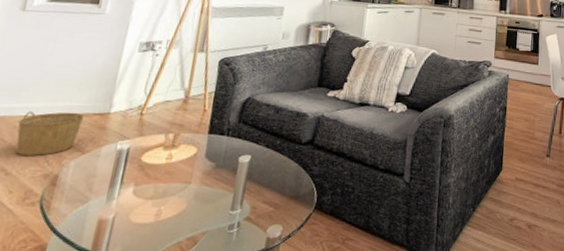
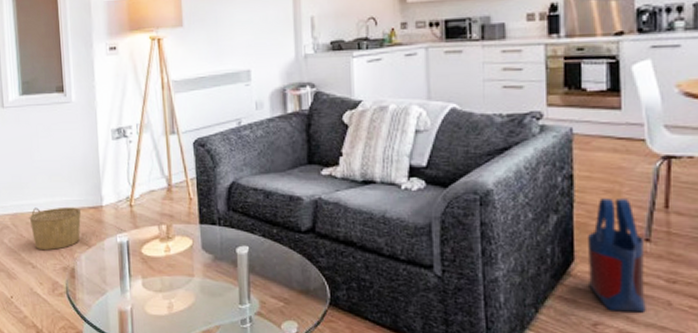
tote bag: none [510,125,546,210] -> present [587,198,646,313]

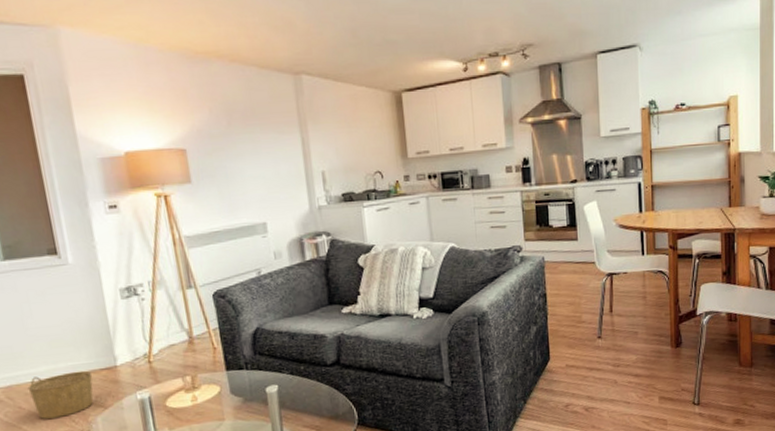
tote bag: present [587,198,646,313] -> none [558,308,600,394]

